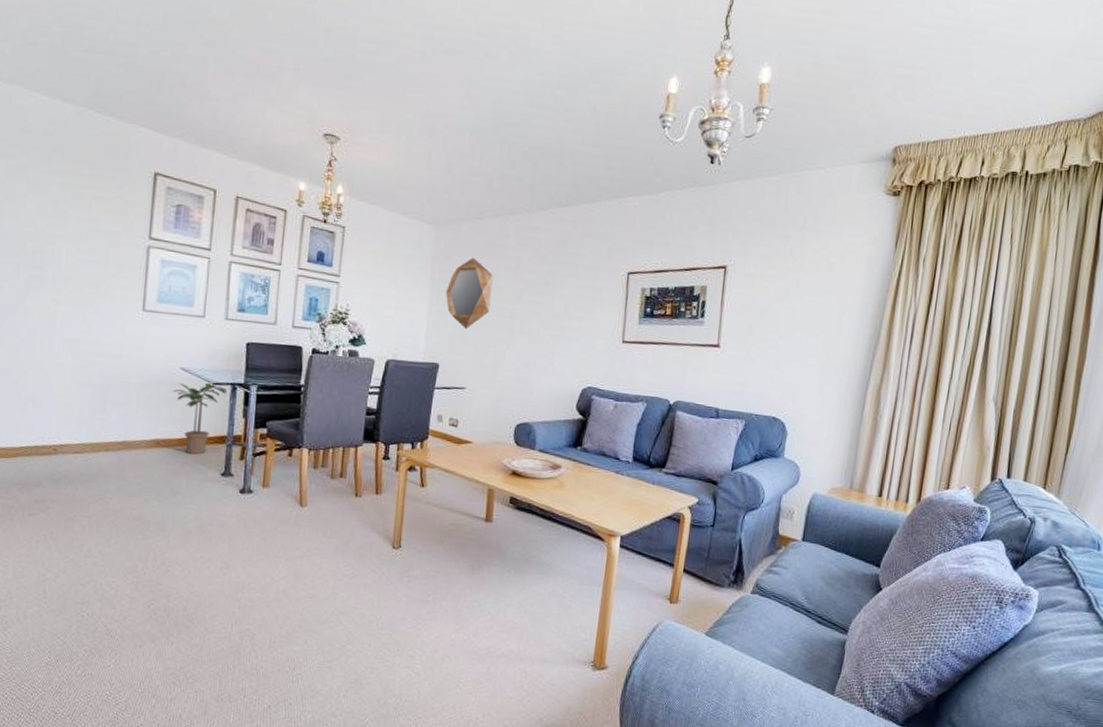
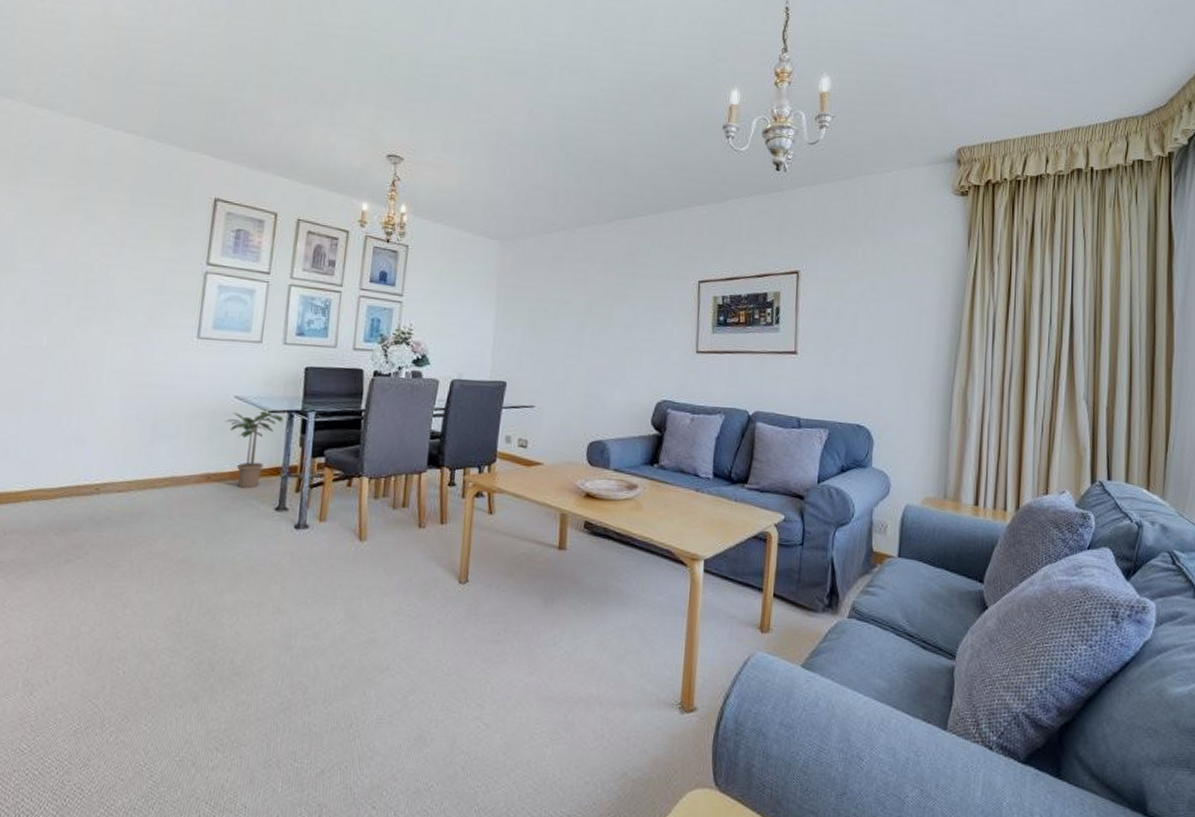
home mirror: present [445,257,493,330] -> none [512,272,561,345]

